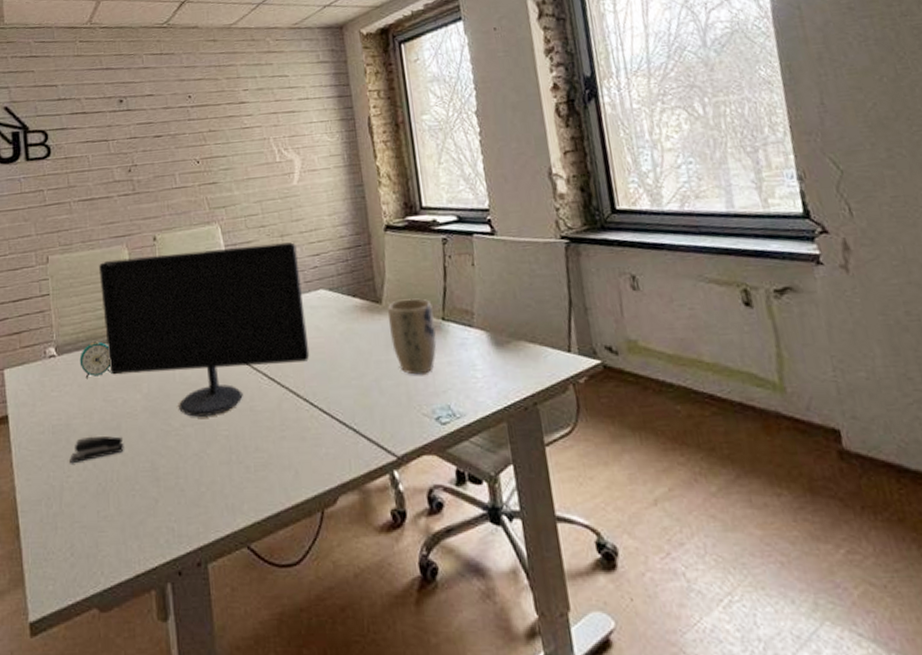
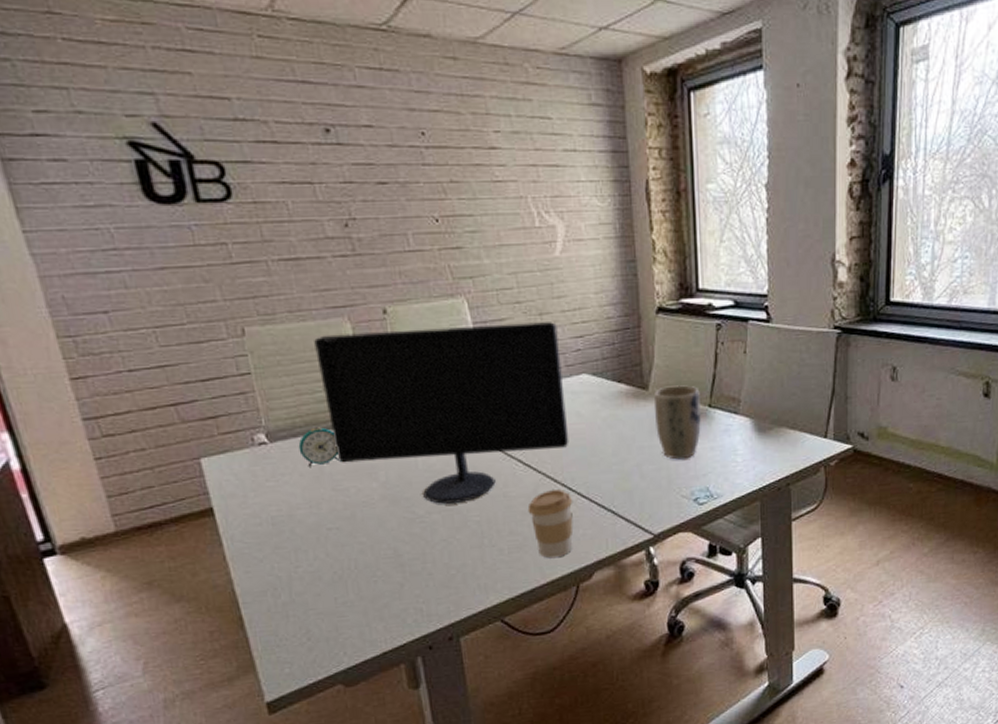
stapler: present [70,436,124,464] -> none [297,525,361,555]
coffee cup: none [272,405,316,479] -> present [528,489,573,559]

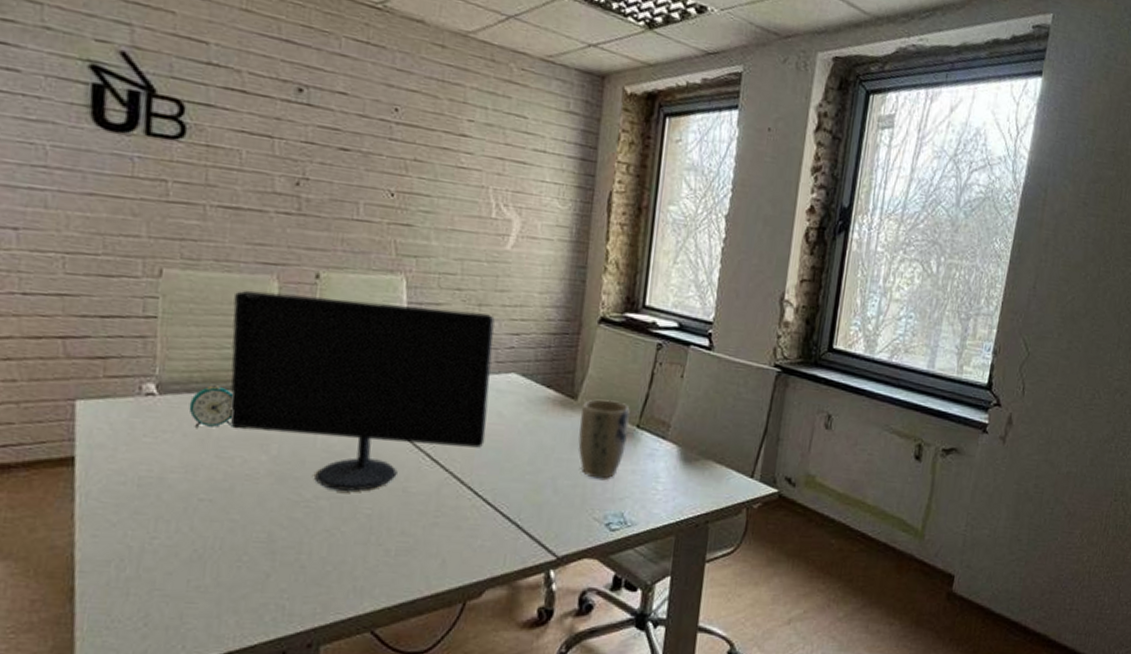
coffee cup: present [528,489,573,559] -> none [425,491,477,569]

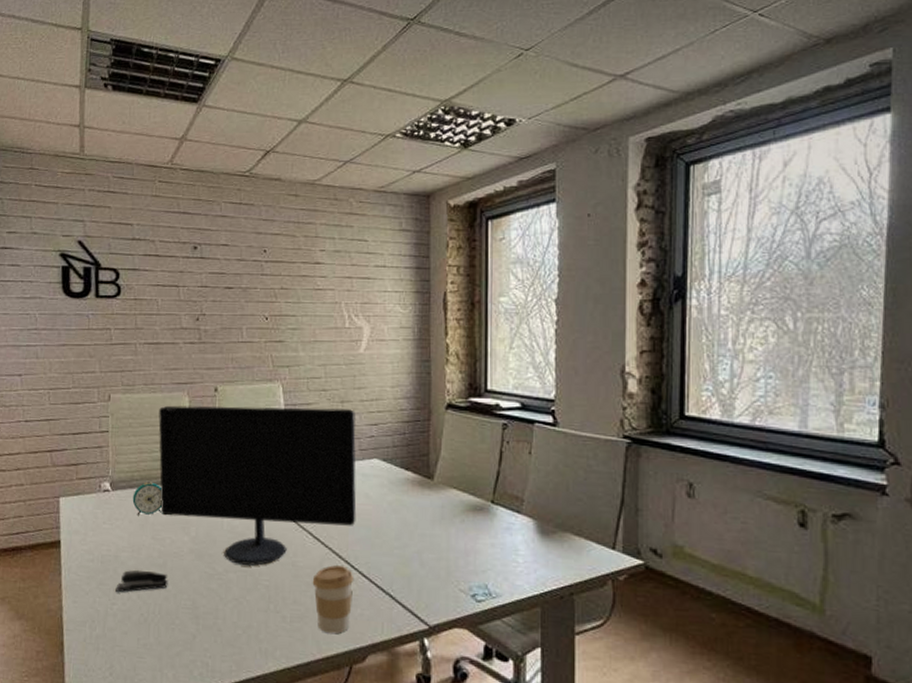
stapler: none [157,495,236,524] -> present [115,569,168,593]
coffee cup: none [425,491,477,569] -> present [312,565,354,635]
plant pot: present [578,399,631,479] -> none [438,478,485,552]

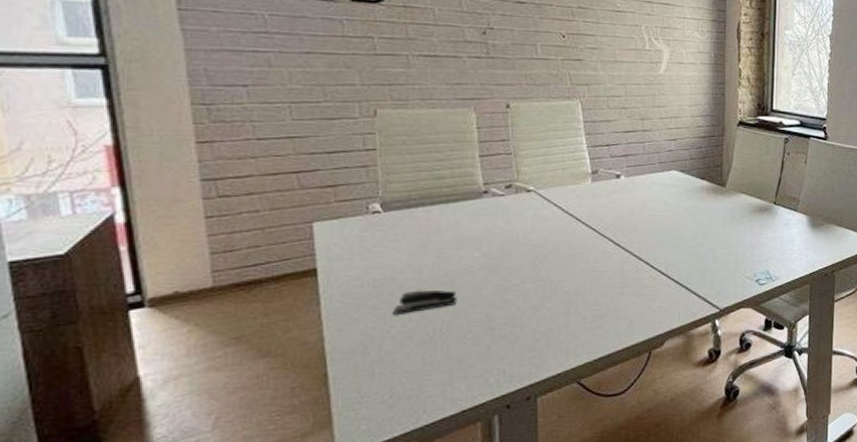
alarm clock: present [132,481,162,515] -> none [410,201,447,236]
computer monitor: present [158,405,357,566] -> none [440,121,656,275]
coffee cup: present [312,565,354,635] -> none [613,267,654,327]

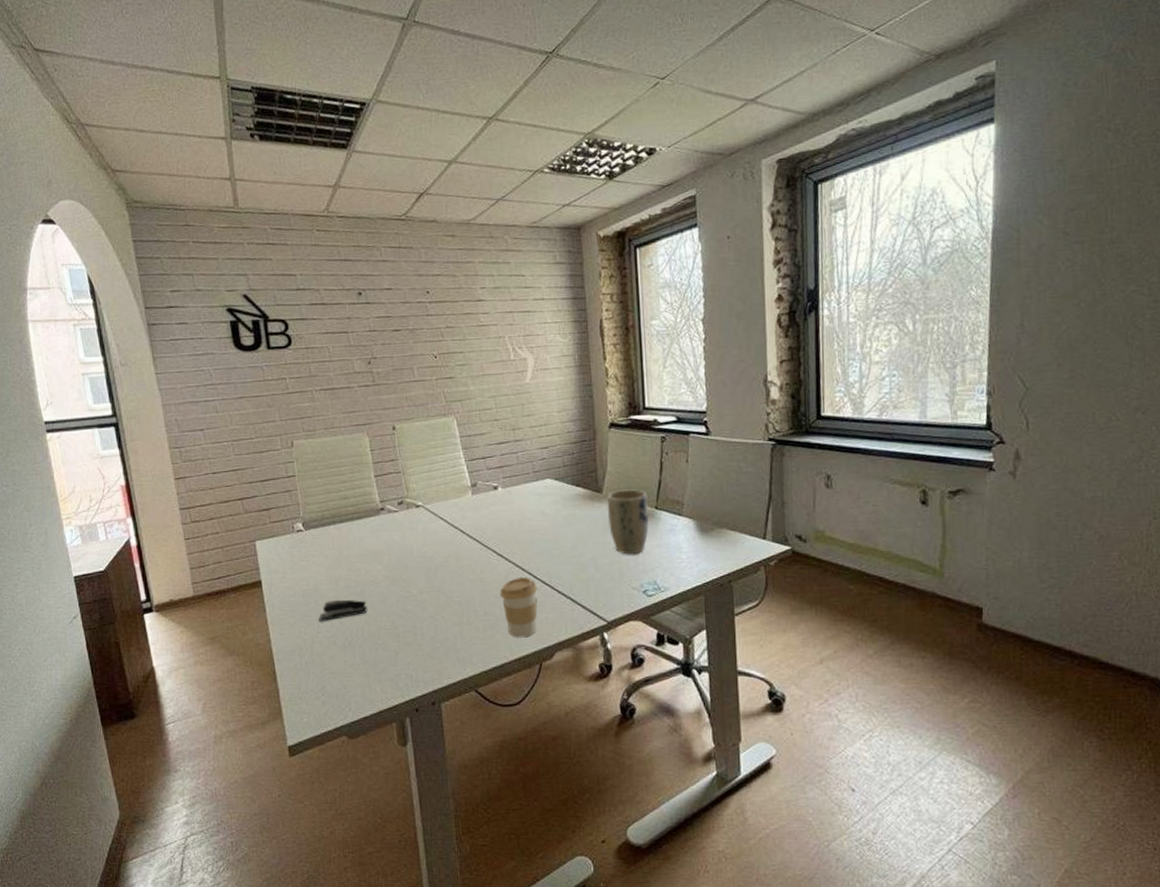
coffee cup: none [613,267,654,327] -> present [500,577,538,638]
plant pot: none [729,185,769,246] -> present [608,489,649,555]

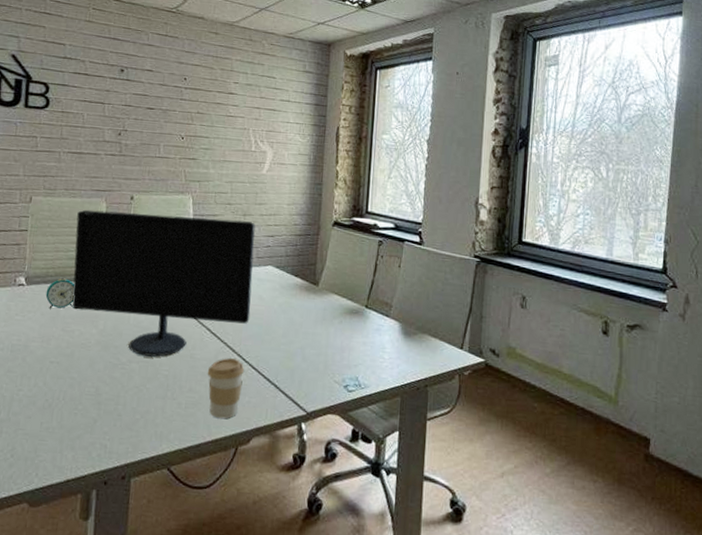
stapler: present [319,599,367,622] -> none [22,358,74,380]
alarm clock: none [325,519,354,551] -> present [45,278,75,309]
computer monitor: none [341,436,535,585] -> present [72,209,256,357]
plant pot: present [608,489,649,555] -> none [320,285,361,349]

